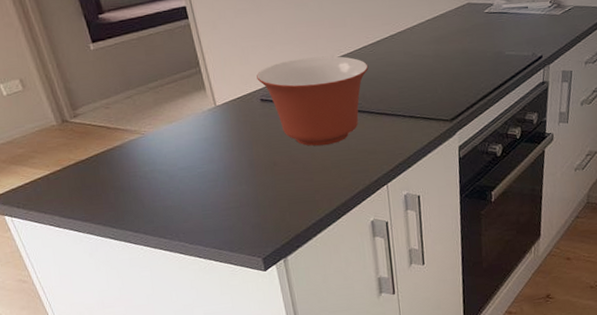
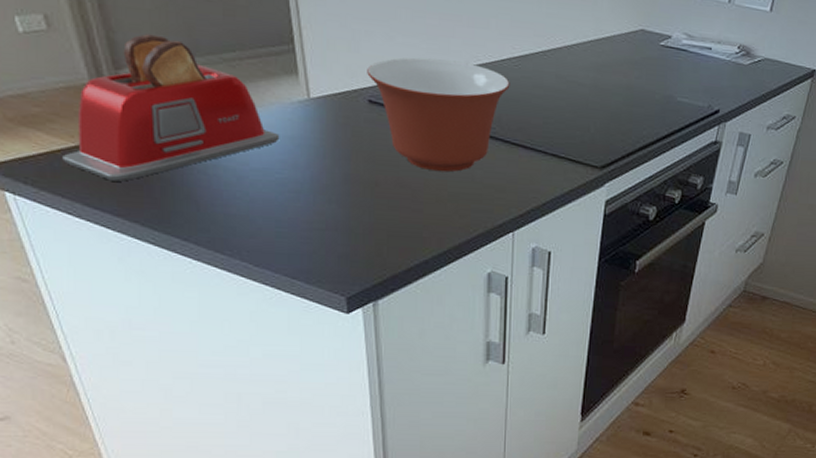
toaster: none [42,79,198,196] -> present [62,34,280,183]

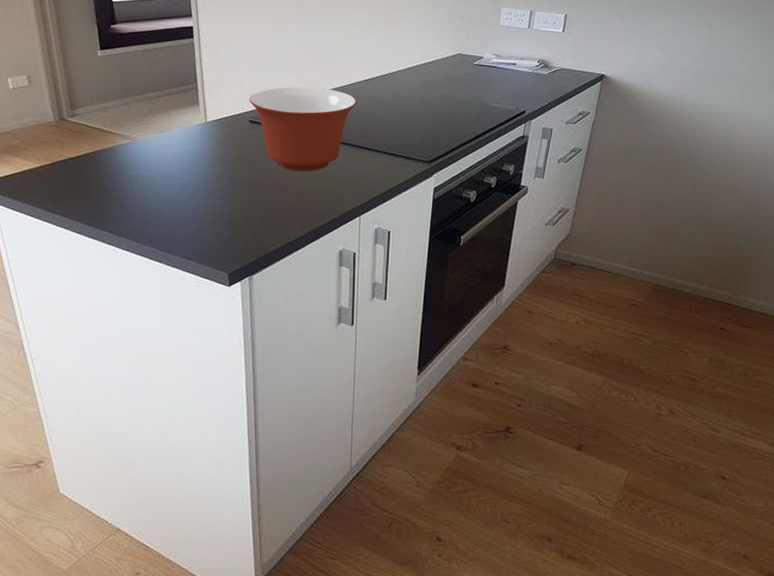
toaster: present [62,34,280,183] -> none [30,84,184,192]

